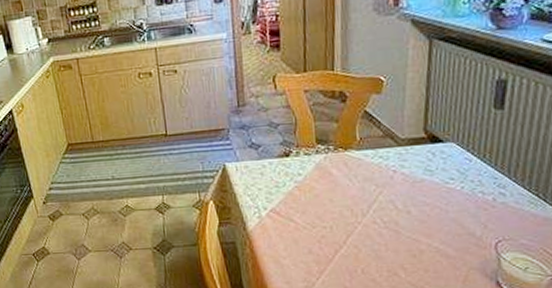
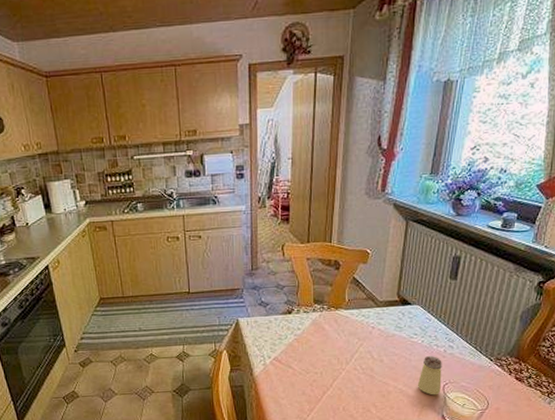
saltshaker: none [459,205,493,256] -> present [417,355,442,395]

